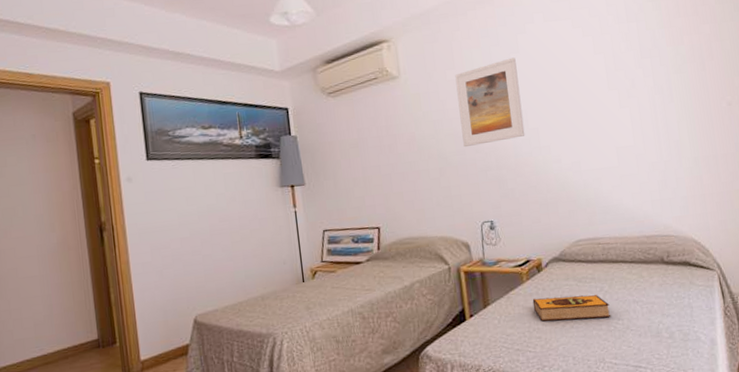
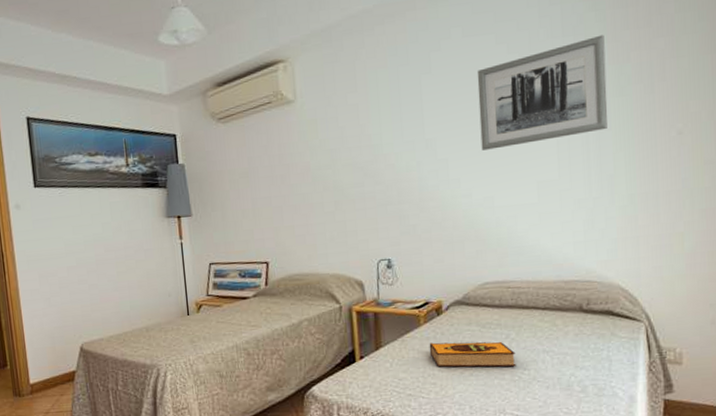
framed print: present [455,57,525,147] -> none [357,78,433,178]
wall art: none [558,21,671,121] -> present [477,34,608,150]

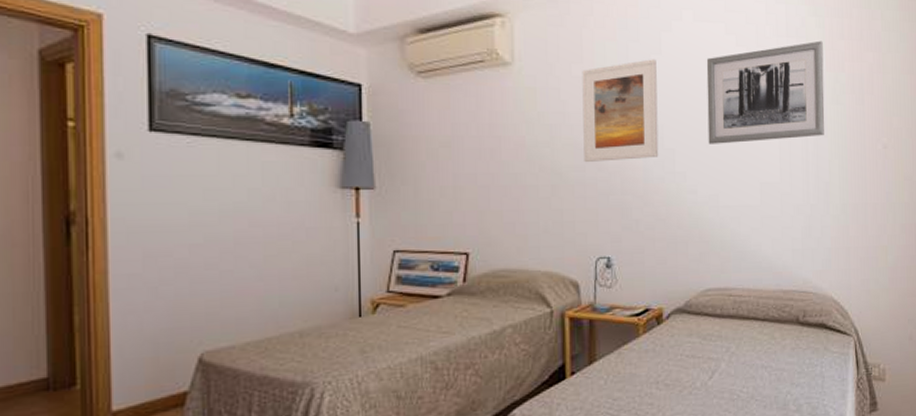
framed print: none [357,78,433,178] -> present [582,59,659,162]
hardback book: present [429,341,516,367] -> none [647,355,736,385]

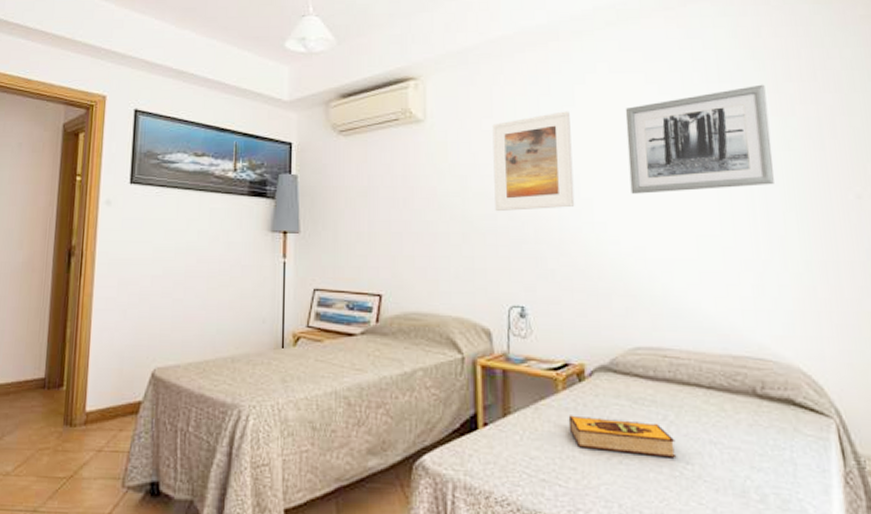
hardback book: none [647,355,736,385] -> present [568,415,677,458]

